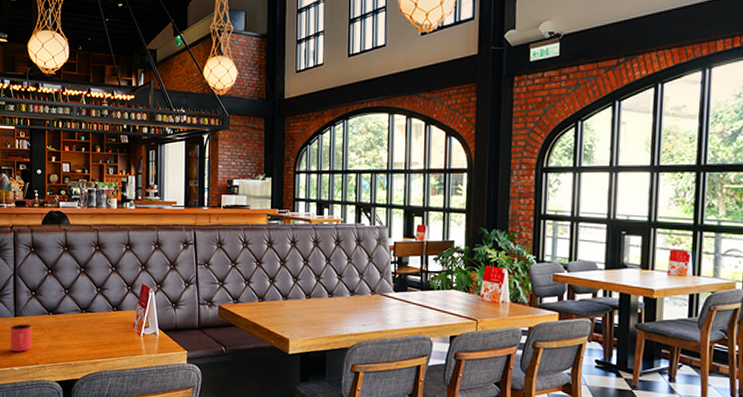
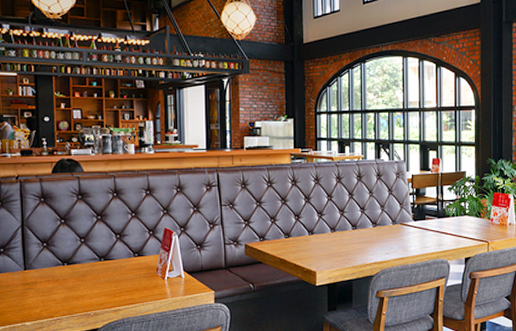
cup: present [10,324,32,352] -> none [20,277,45,306]

